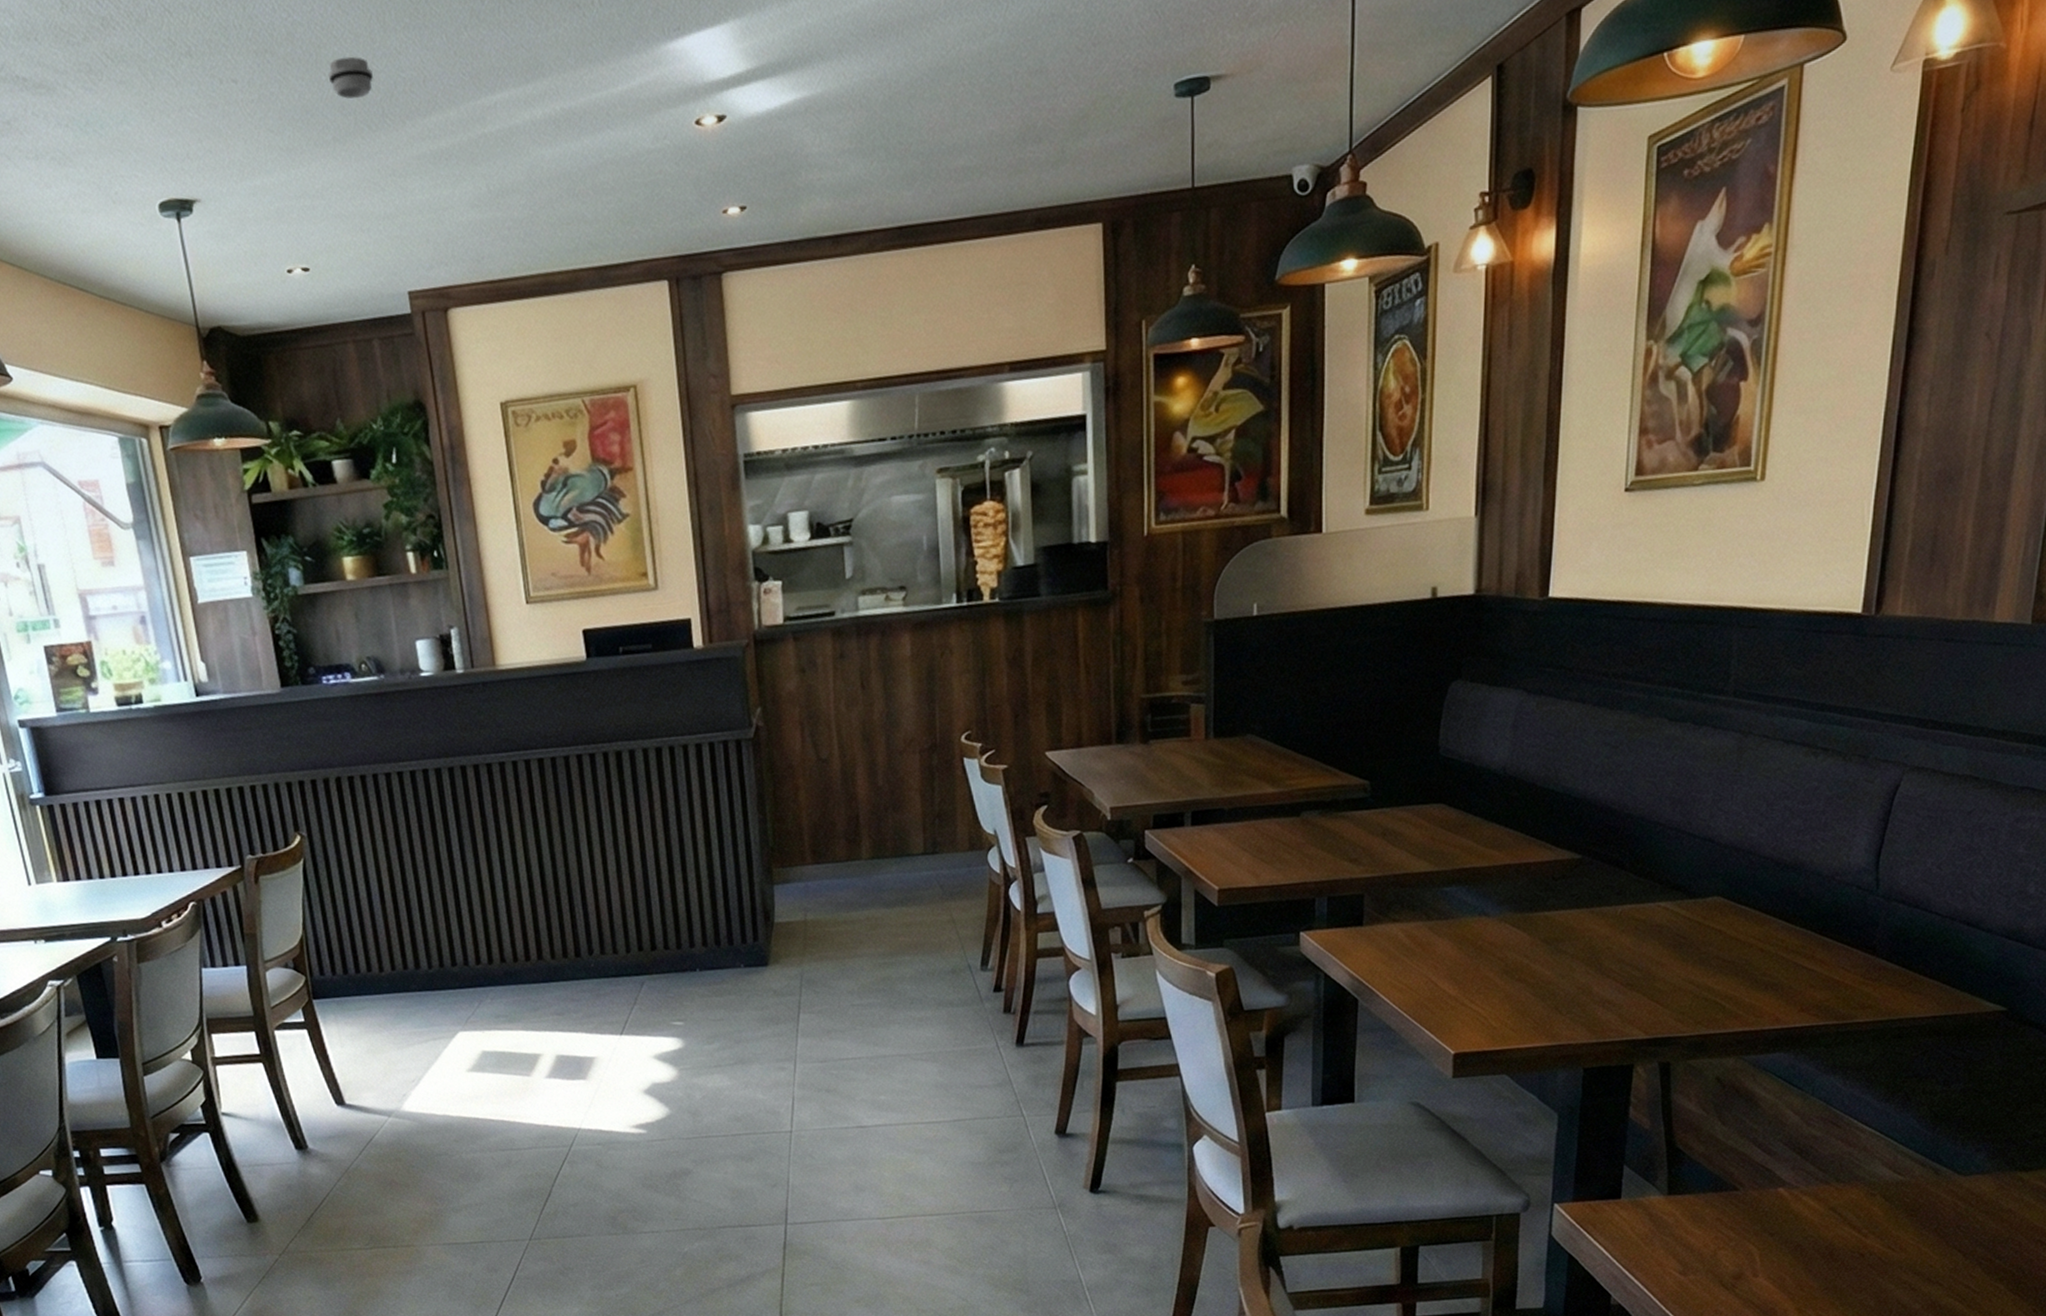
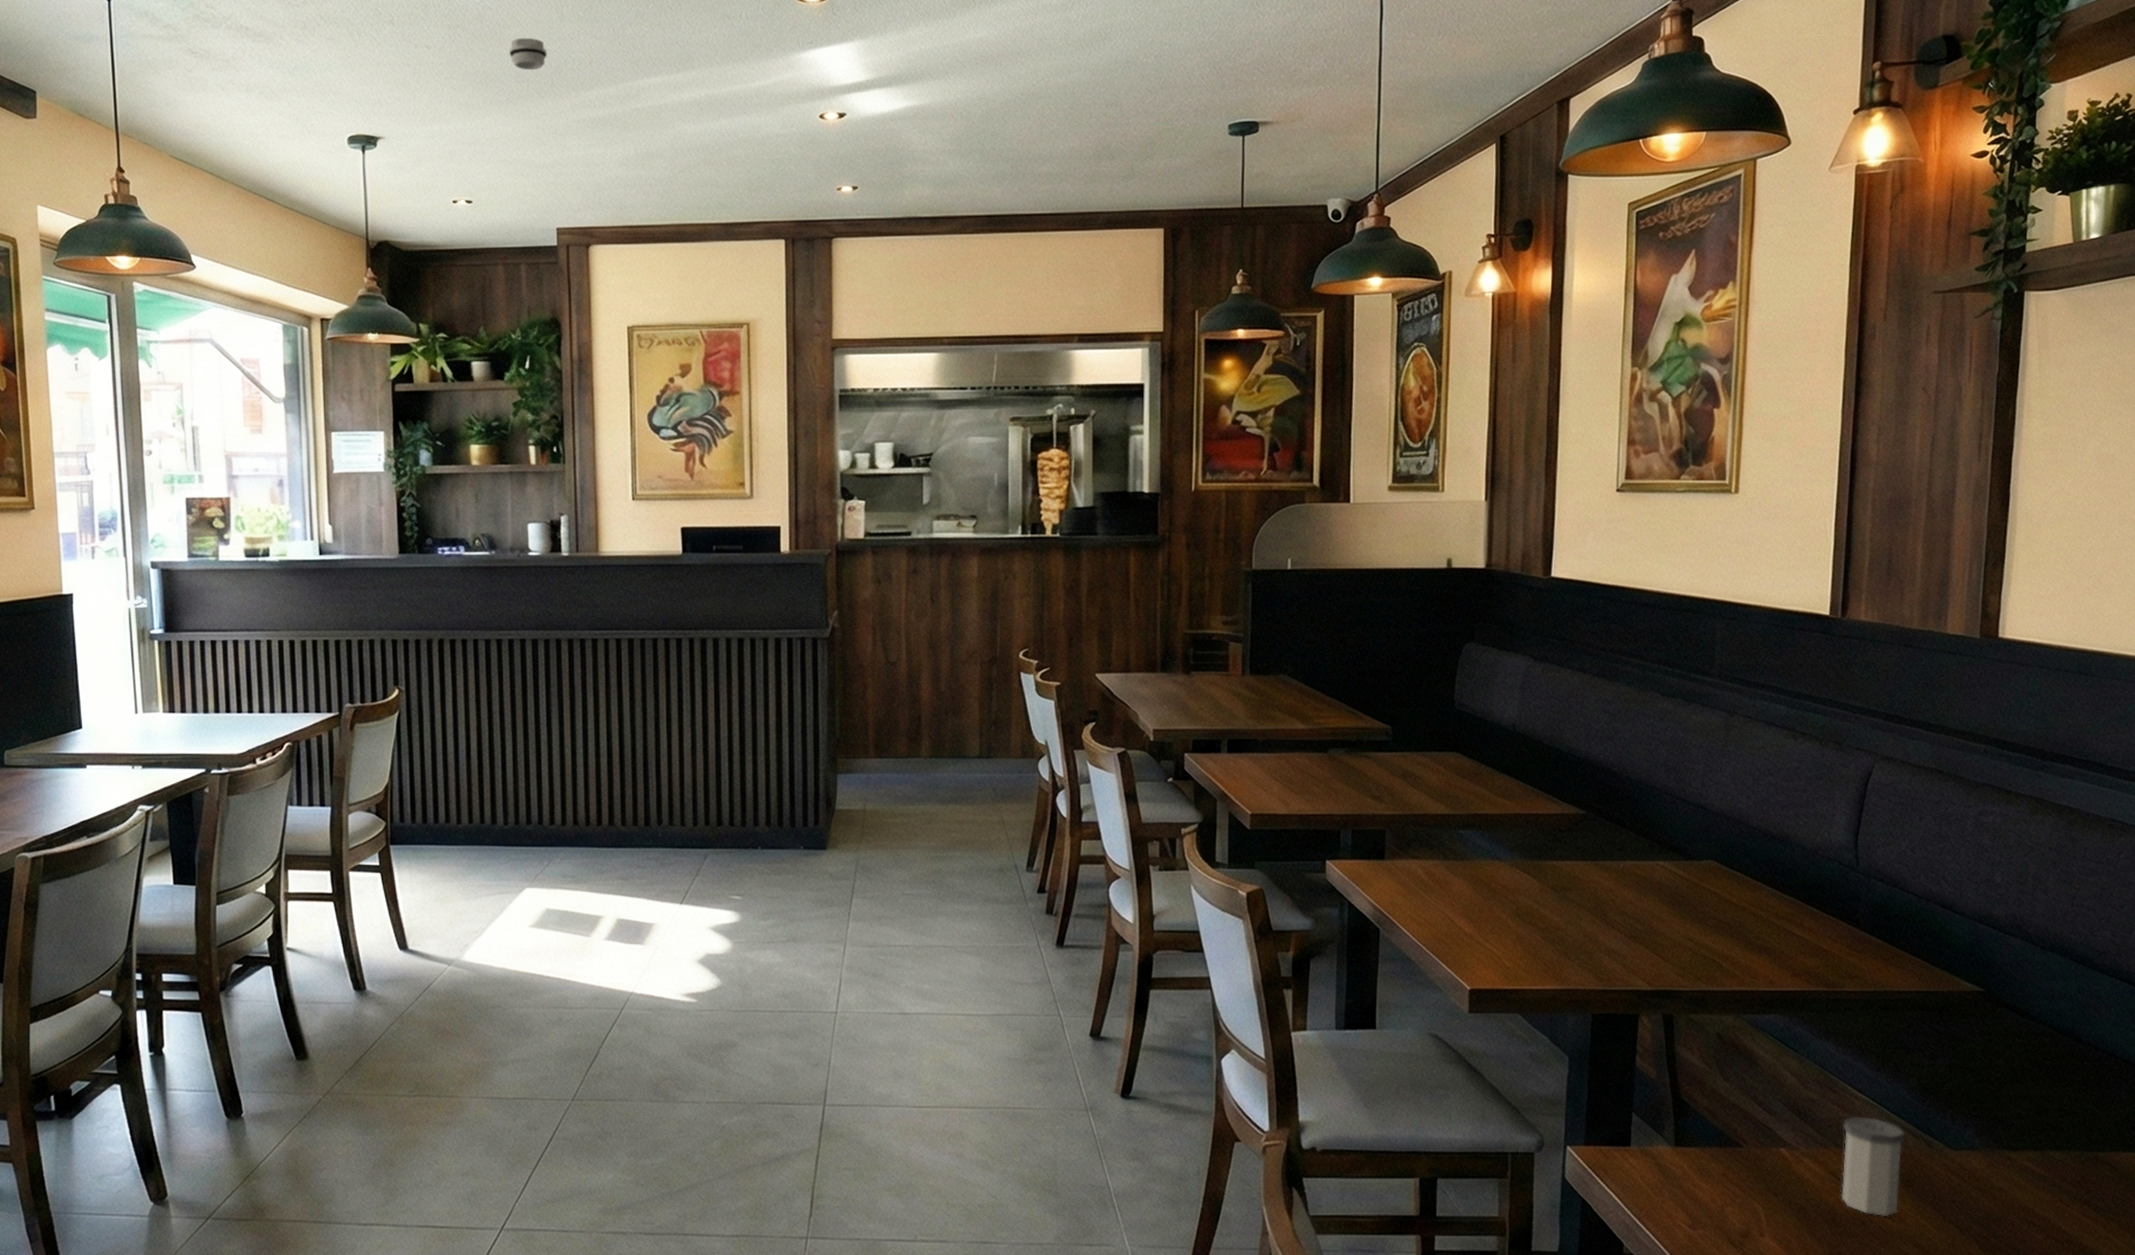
salt shaker: none [1840,1149,1912,1248] -> present [1841,1115,1905,1217]

